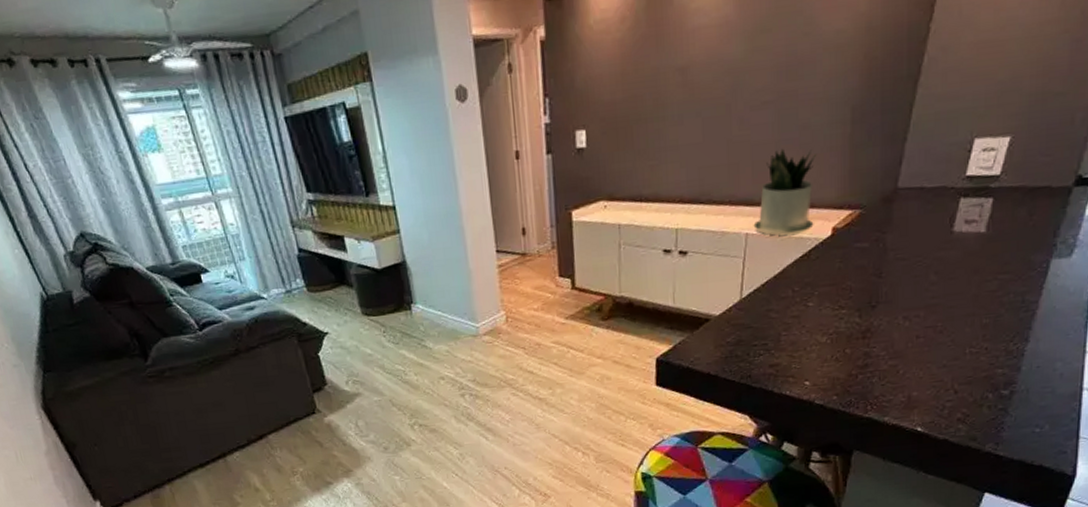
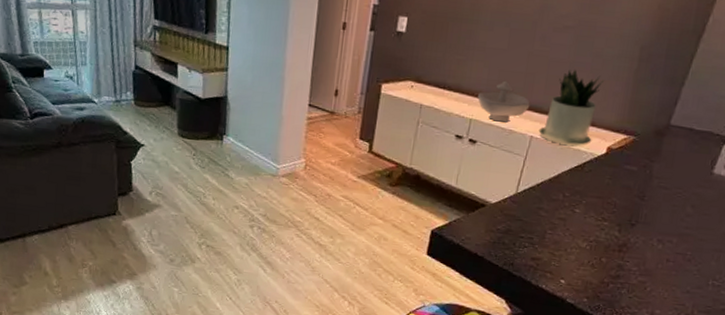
decorative bowl: none [680,177,739,226] -> present [478,80,531,123]

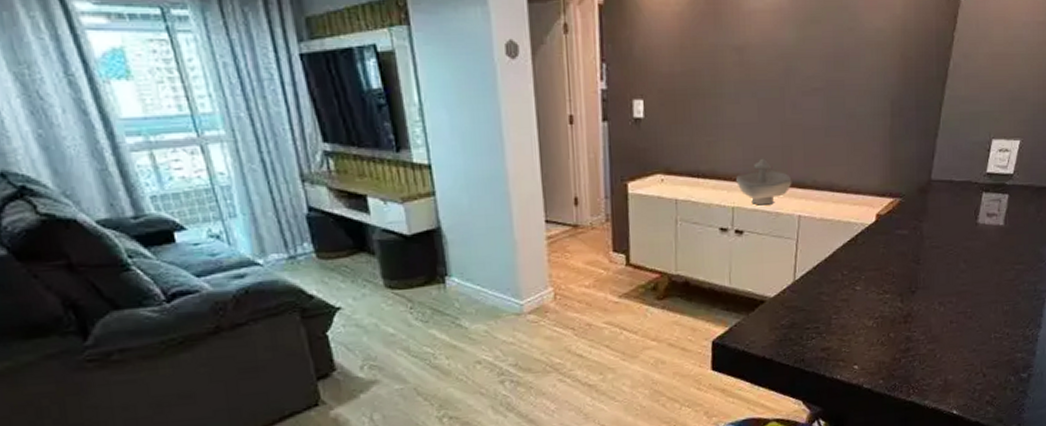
planter: present [538,69,604,147] -> none [805,134,861,220]

